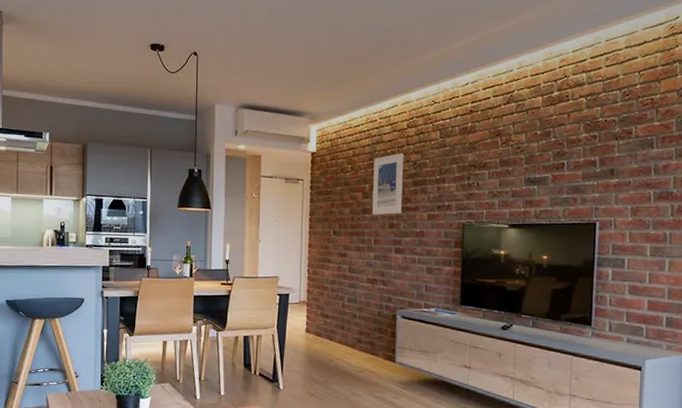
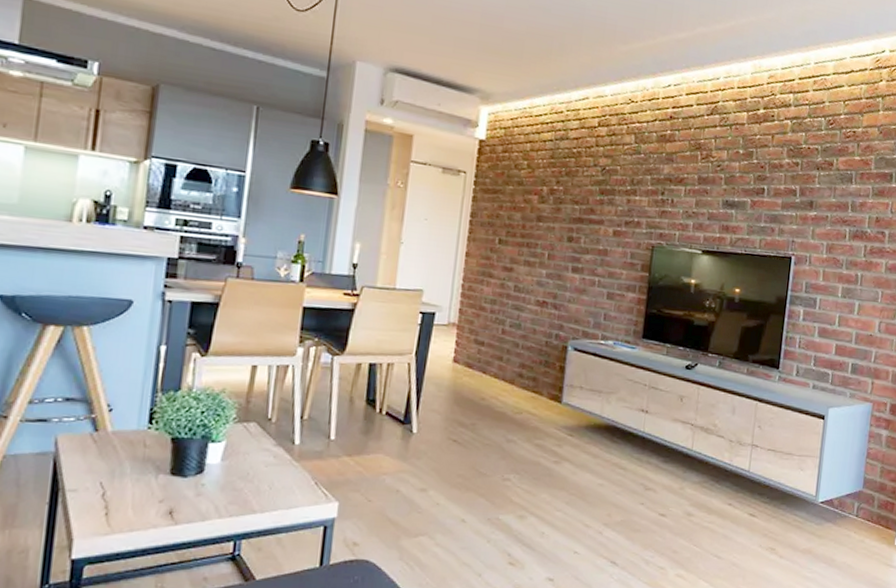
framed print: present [372,153,403,215] -> none [548,154,591,227]

